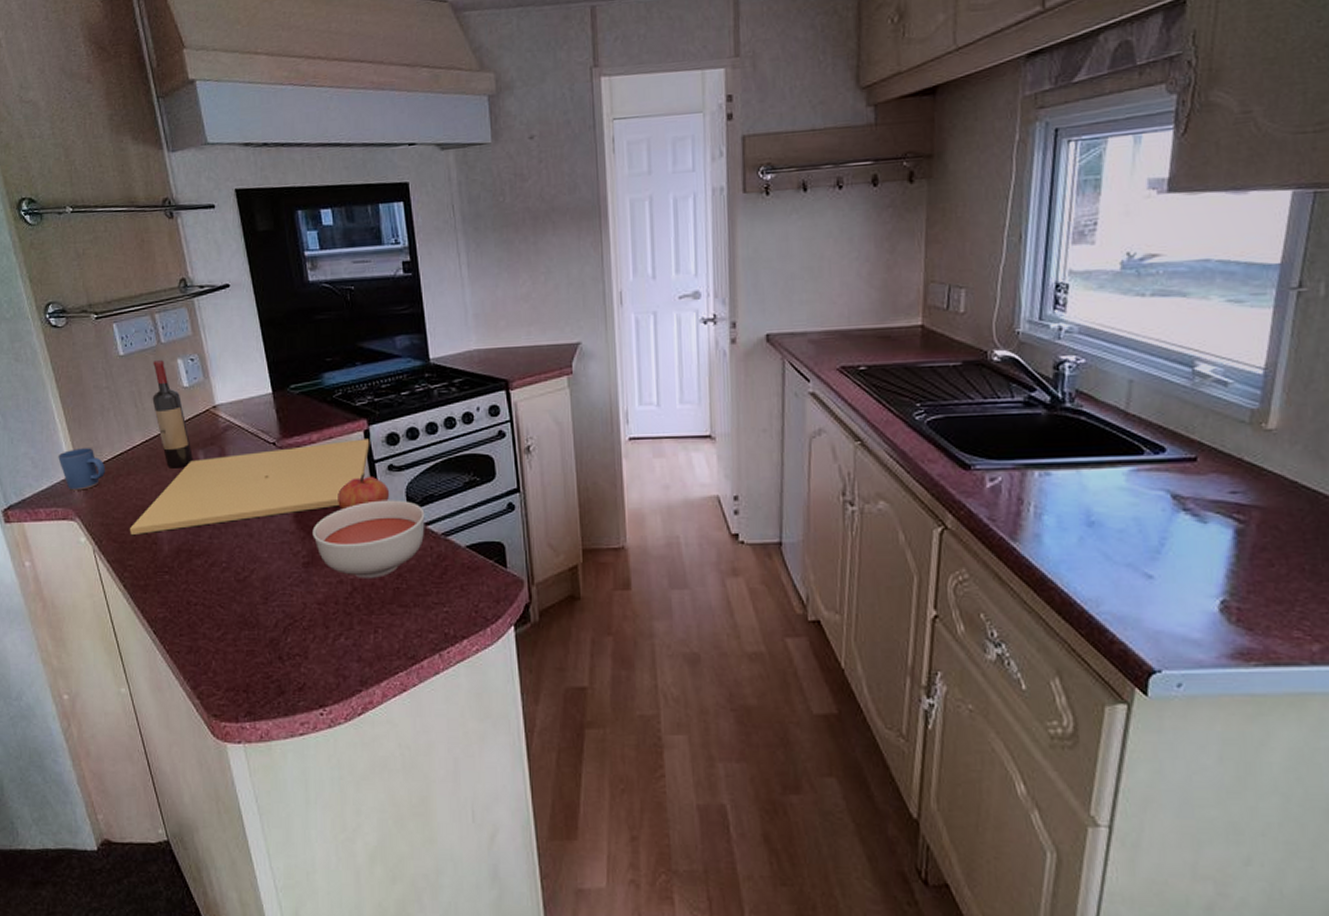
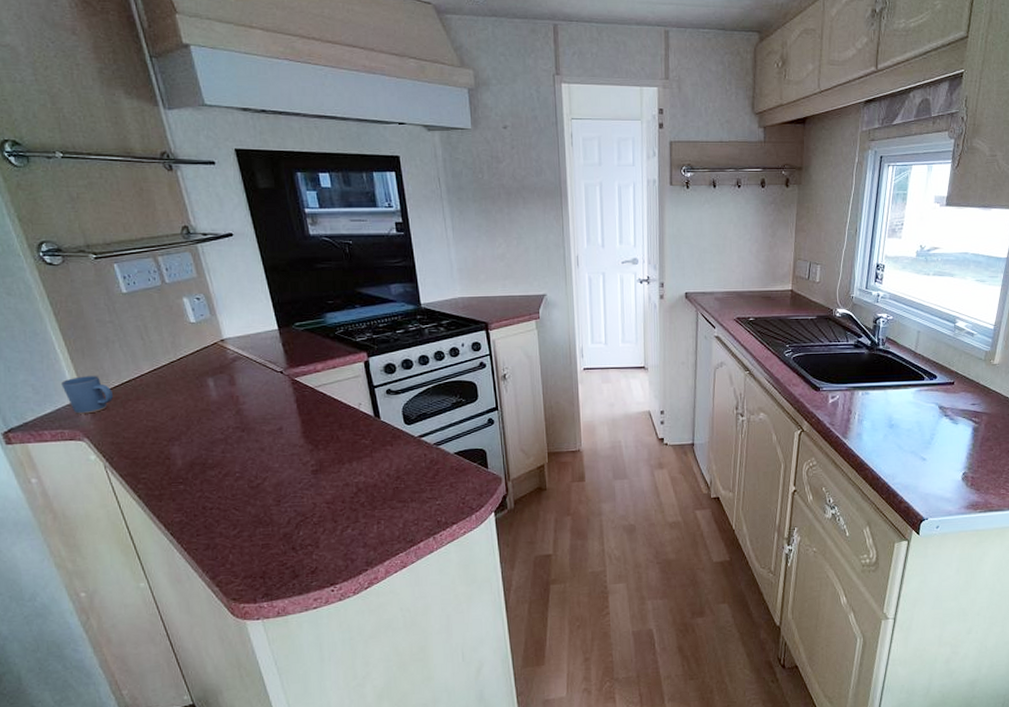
cutting board: present [129,439,370,535] -> none [141,368,370,452]
wine bottle: present [152,359,193,469] -> none [158,297,203,394]
bowl: present [312,499,425,578] -> none [320,417,420,481]
fruit: present [338,473,390,510] -> none [342,396,389,427]

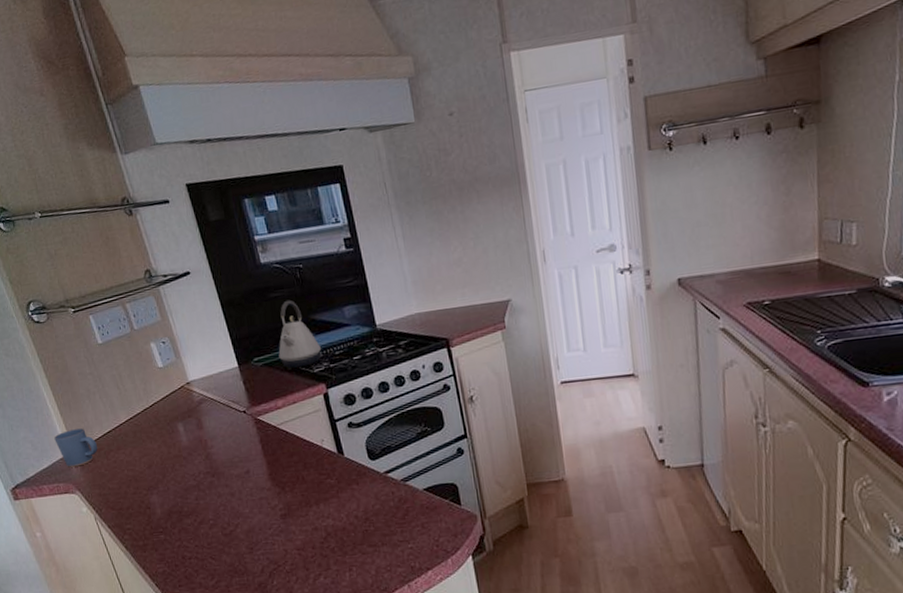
kettle: none [321,272,365,335] -> present [278,299,322,369]

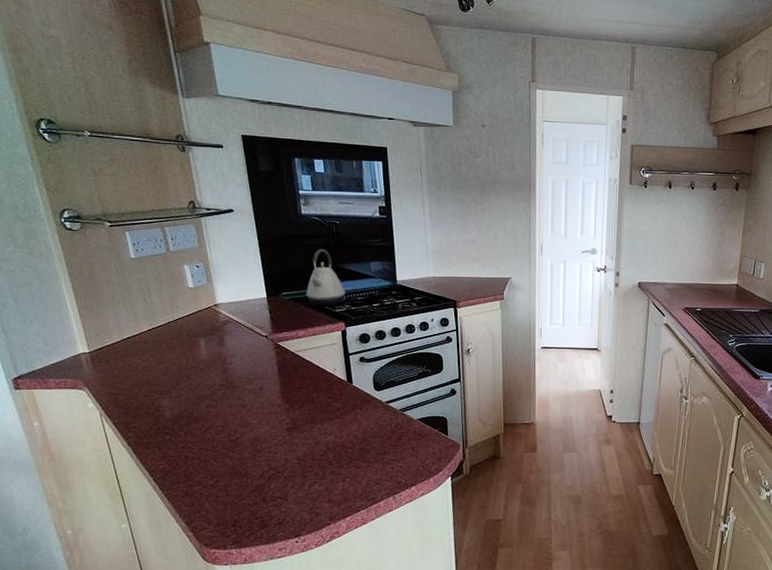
mug: present [54,428,98,468] -> none [69,331,115,366]

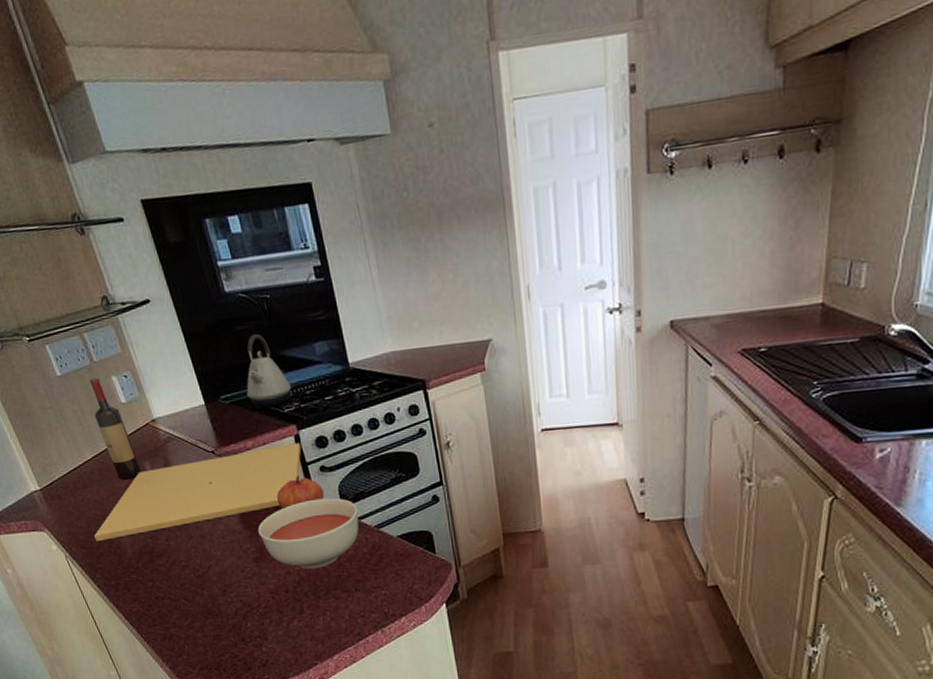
cutting board: none [134,337,346,403] -> present [93,443,302,541]
wine bottle: none [160,264,195,352] -> present [89,377,141,480]
bowl: none [296,383,387,441] -> present [258,497,360,569]
fruit: none [318,362,361,390] -> present [276,475,325,510]

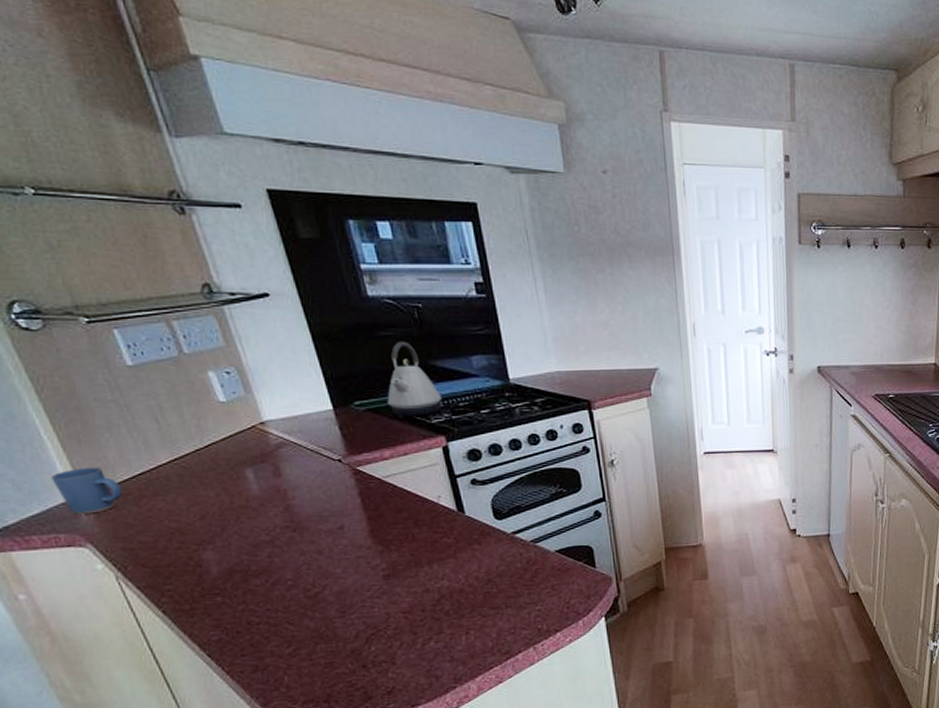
mug: none [18,465,64,505] -> present [51,467,123,515]
wine bottle: present [89,377,141,480] -> none [175,371,240,488]
cutting board: present [93,443,302,541] -> none [162,455,450,558]
bowl: present [258,497,360,569] -> none [391,511,514,586]
fruit: present [276,475,325,510] -> none [417,487,475,524]

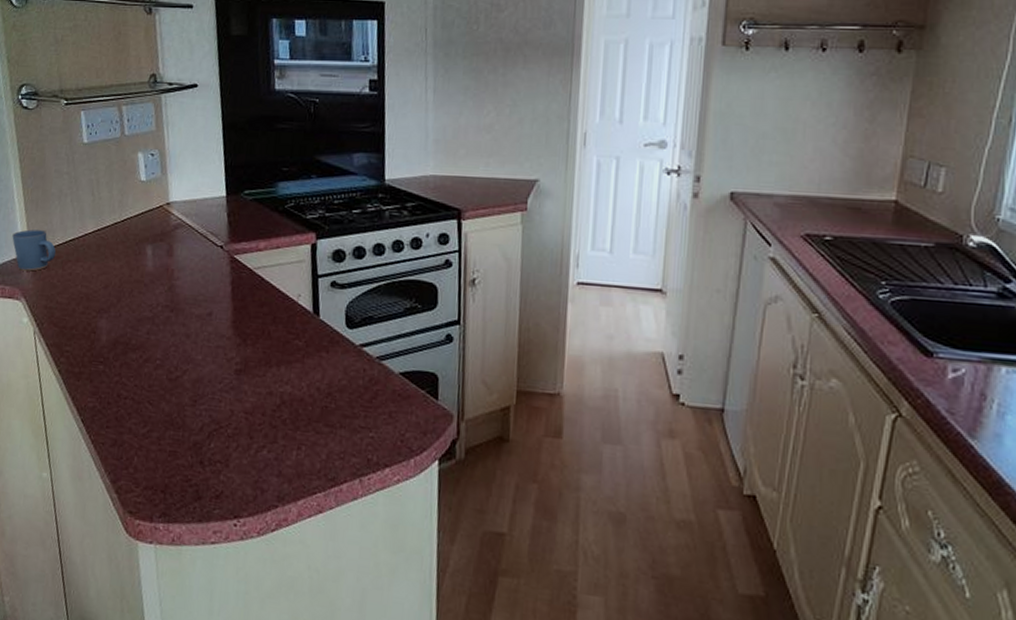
kettle: present [387,341,442,416] -> none [272,134,320,210]

